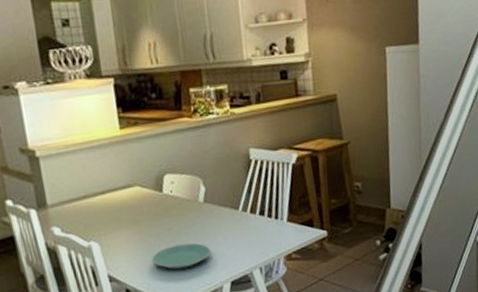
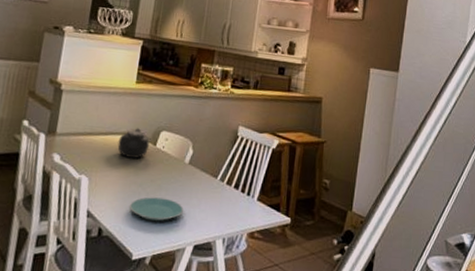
teapot: none [119,178,155,213] -> present [117,128,151,159]

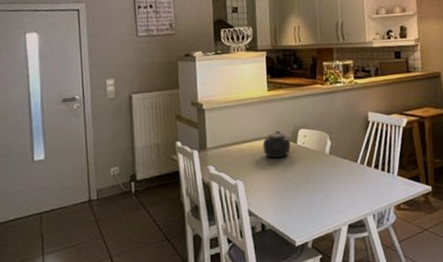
plate: present [129,197,183,222] -> none [285,188,333,210]

